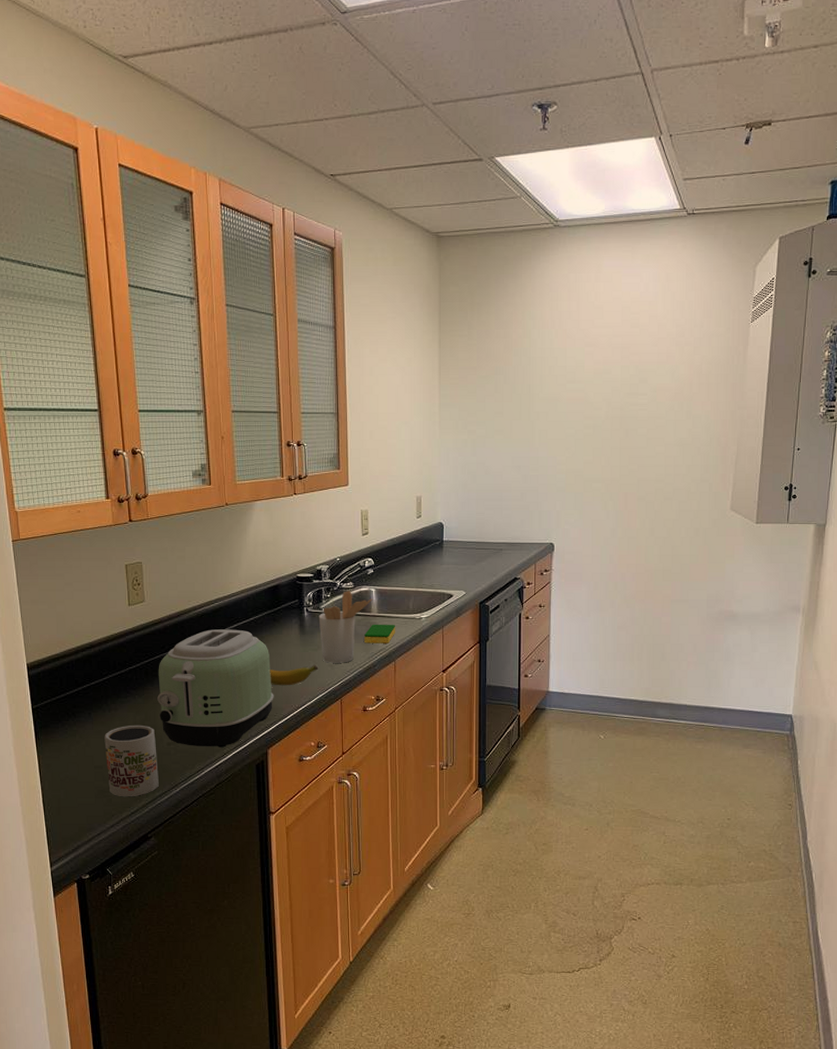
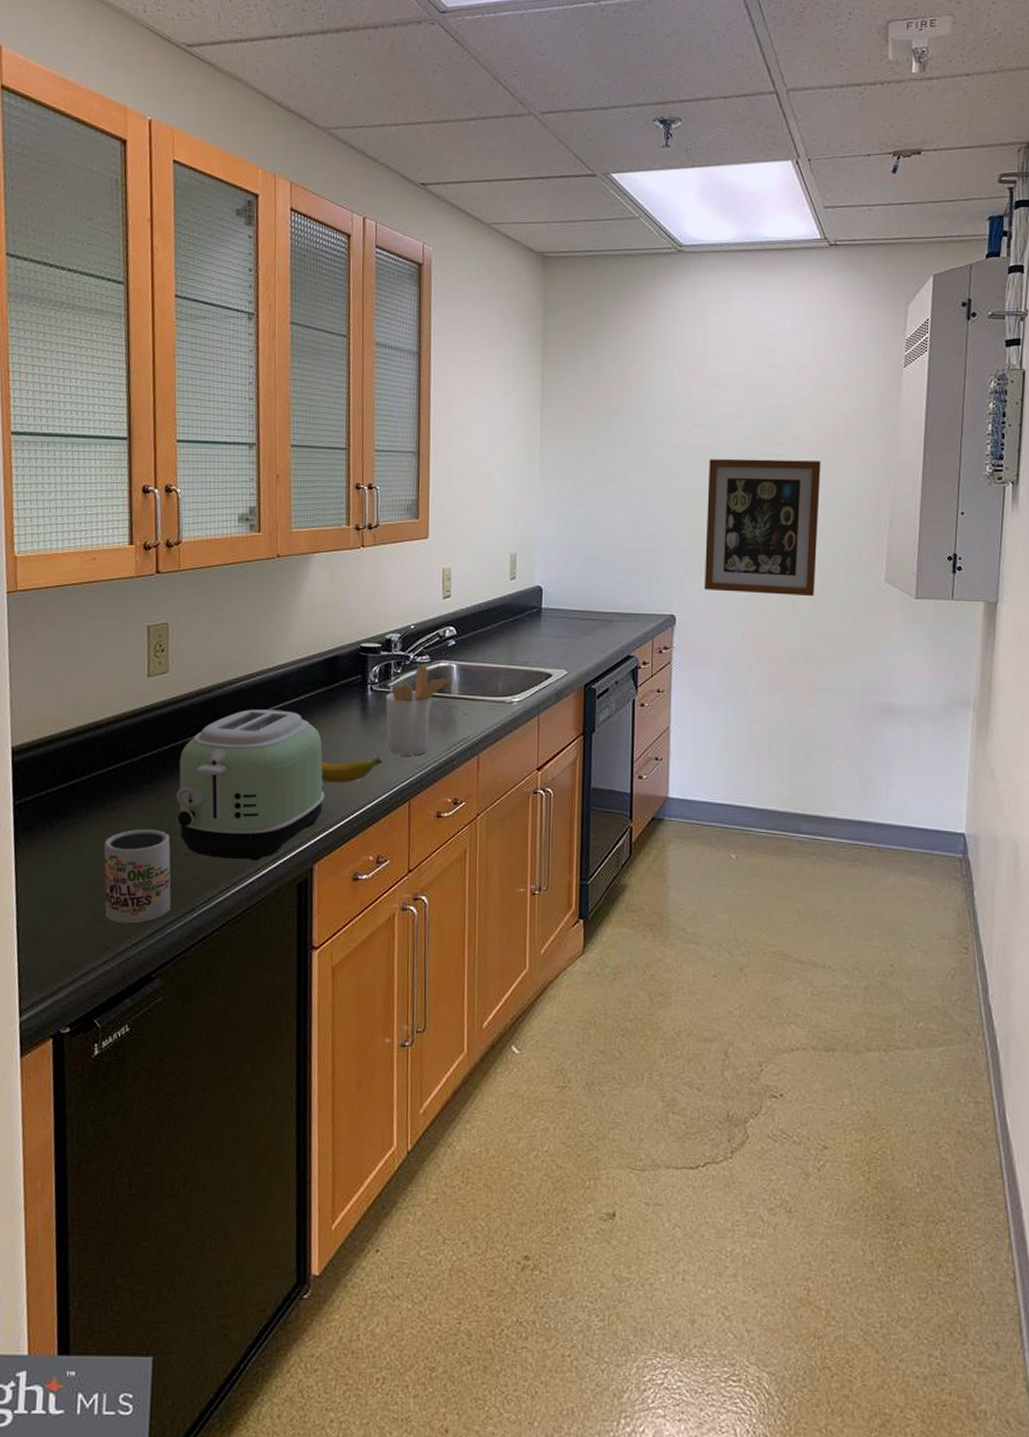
dish sponge: present [364,624,396,643] -> none [441,707,481,733]
wall art: none [578,408,678,525] -> present [705,458,821,597]

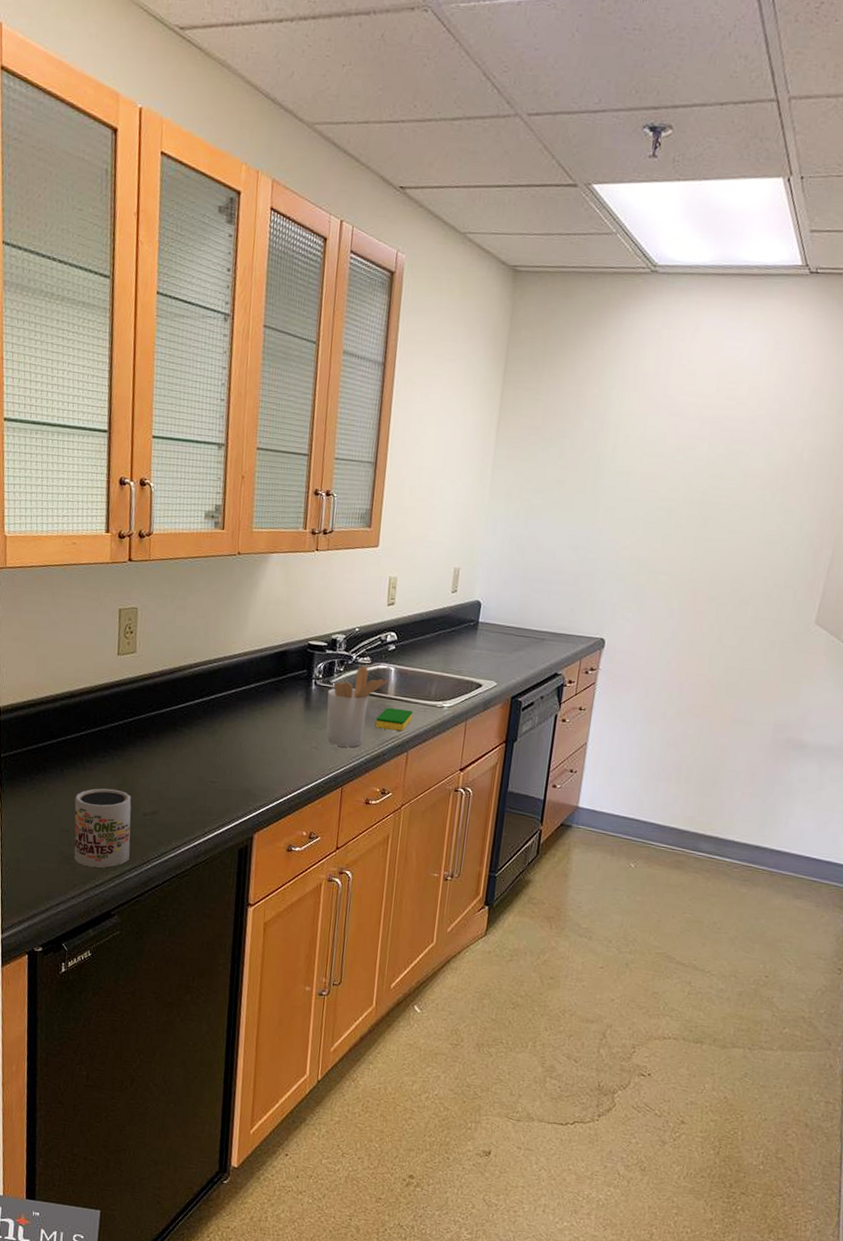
toaster: present [176,709,325,861] -> none [137,692,268,826]
banana: present [320,758,381,783] -> none [264,745,320,766]
dish sponge: none [441,707,481,733] -> present [376,707,414,731]
wall art: present [705,458,821,597] -> none [636,489,769,632]

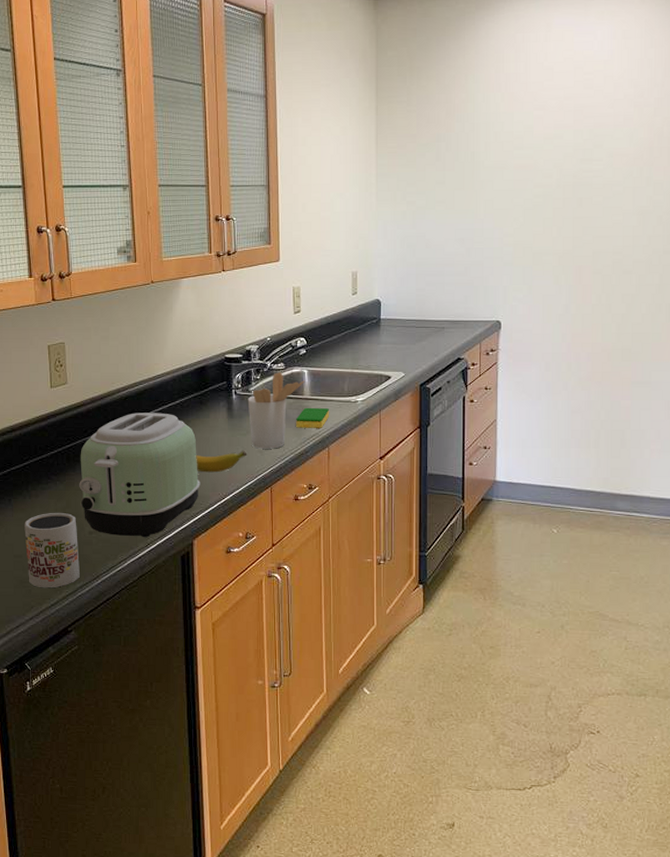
toaster: none [137,692,268,826] -> present [79,413,201,537]
banana: none [264,745,320,766] -> present [196,451,246,473]

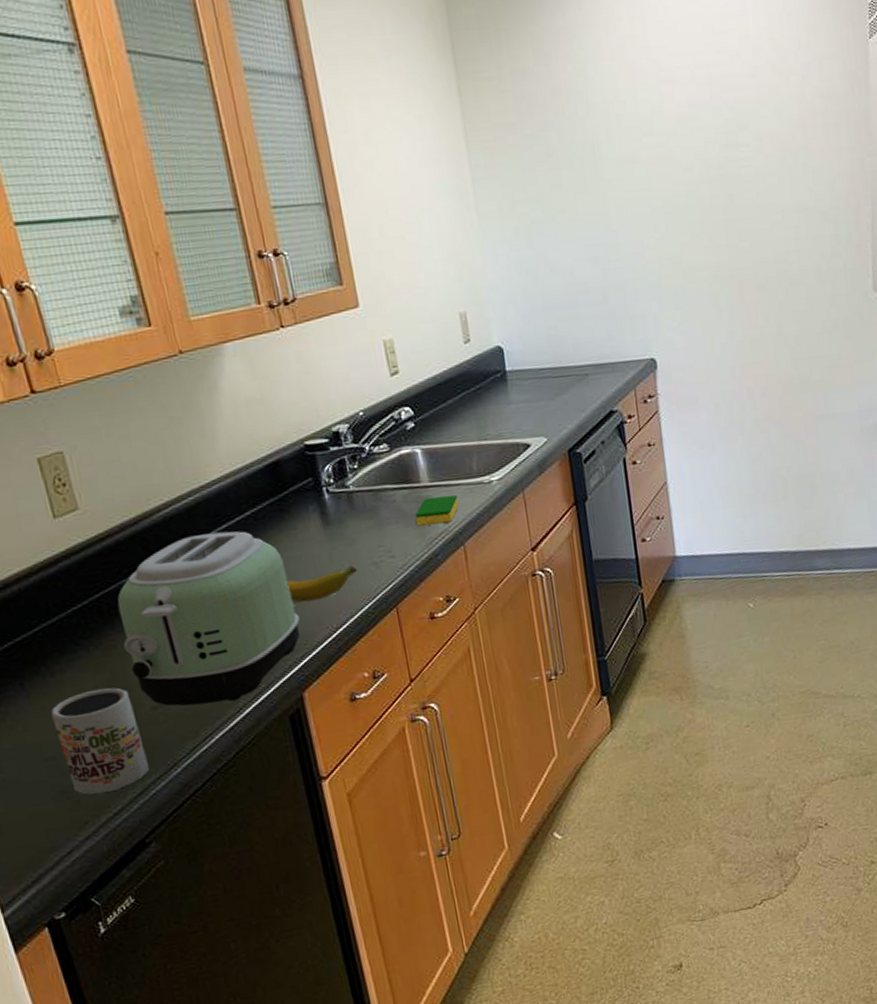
utensil holder: present [247,372,305,449] -> none [345,456,420,561]

